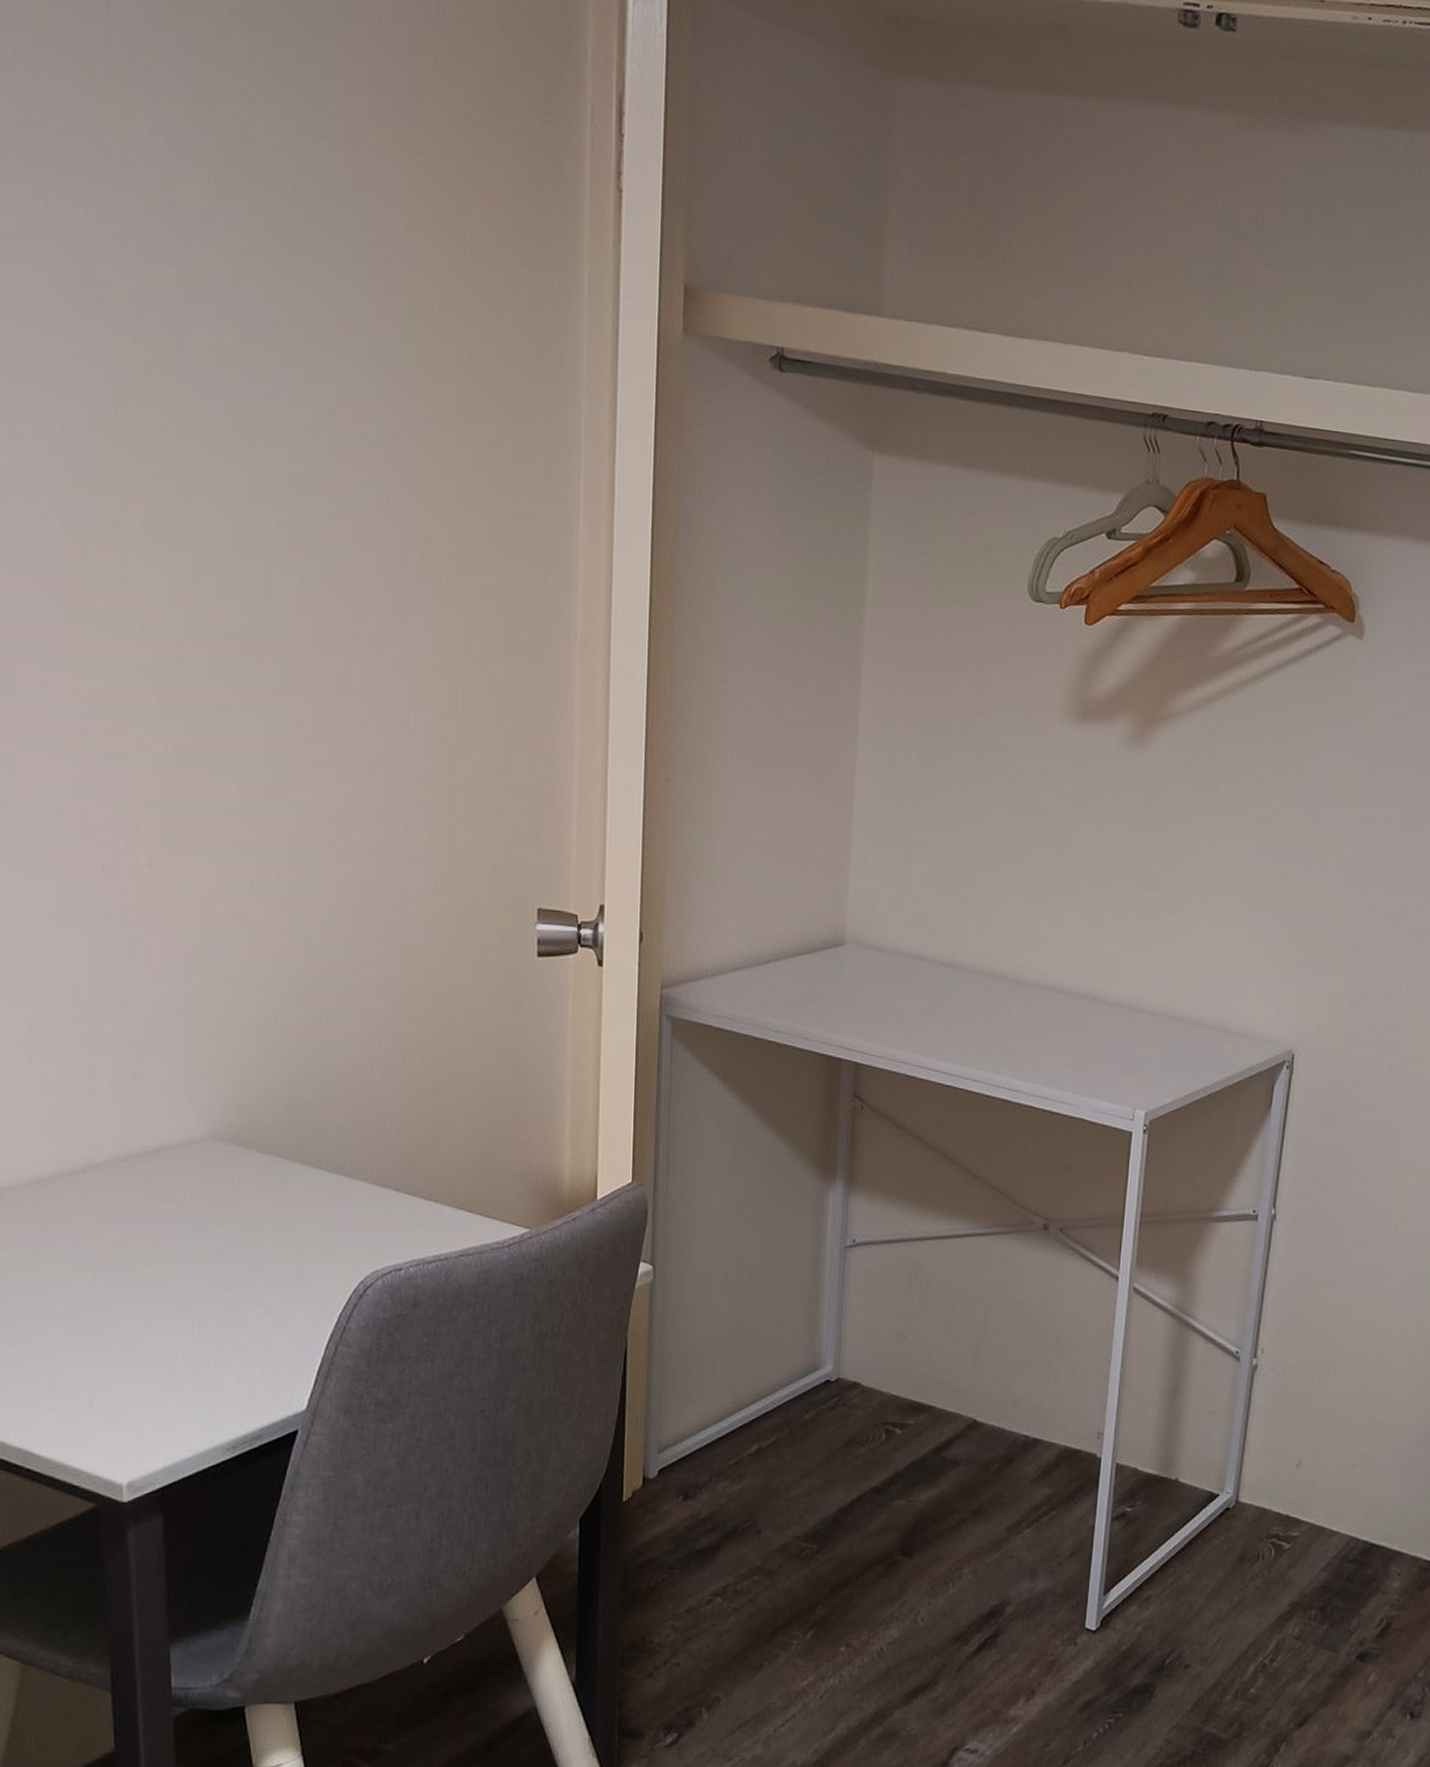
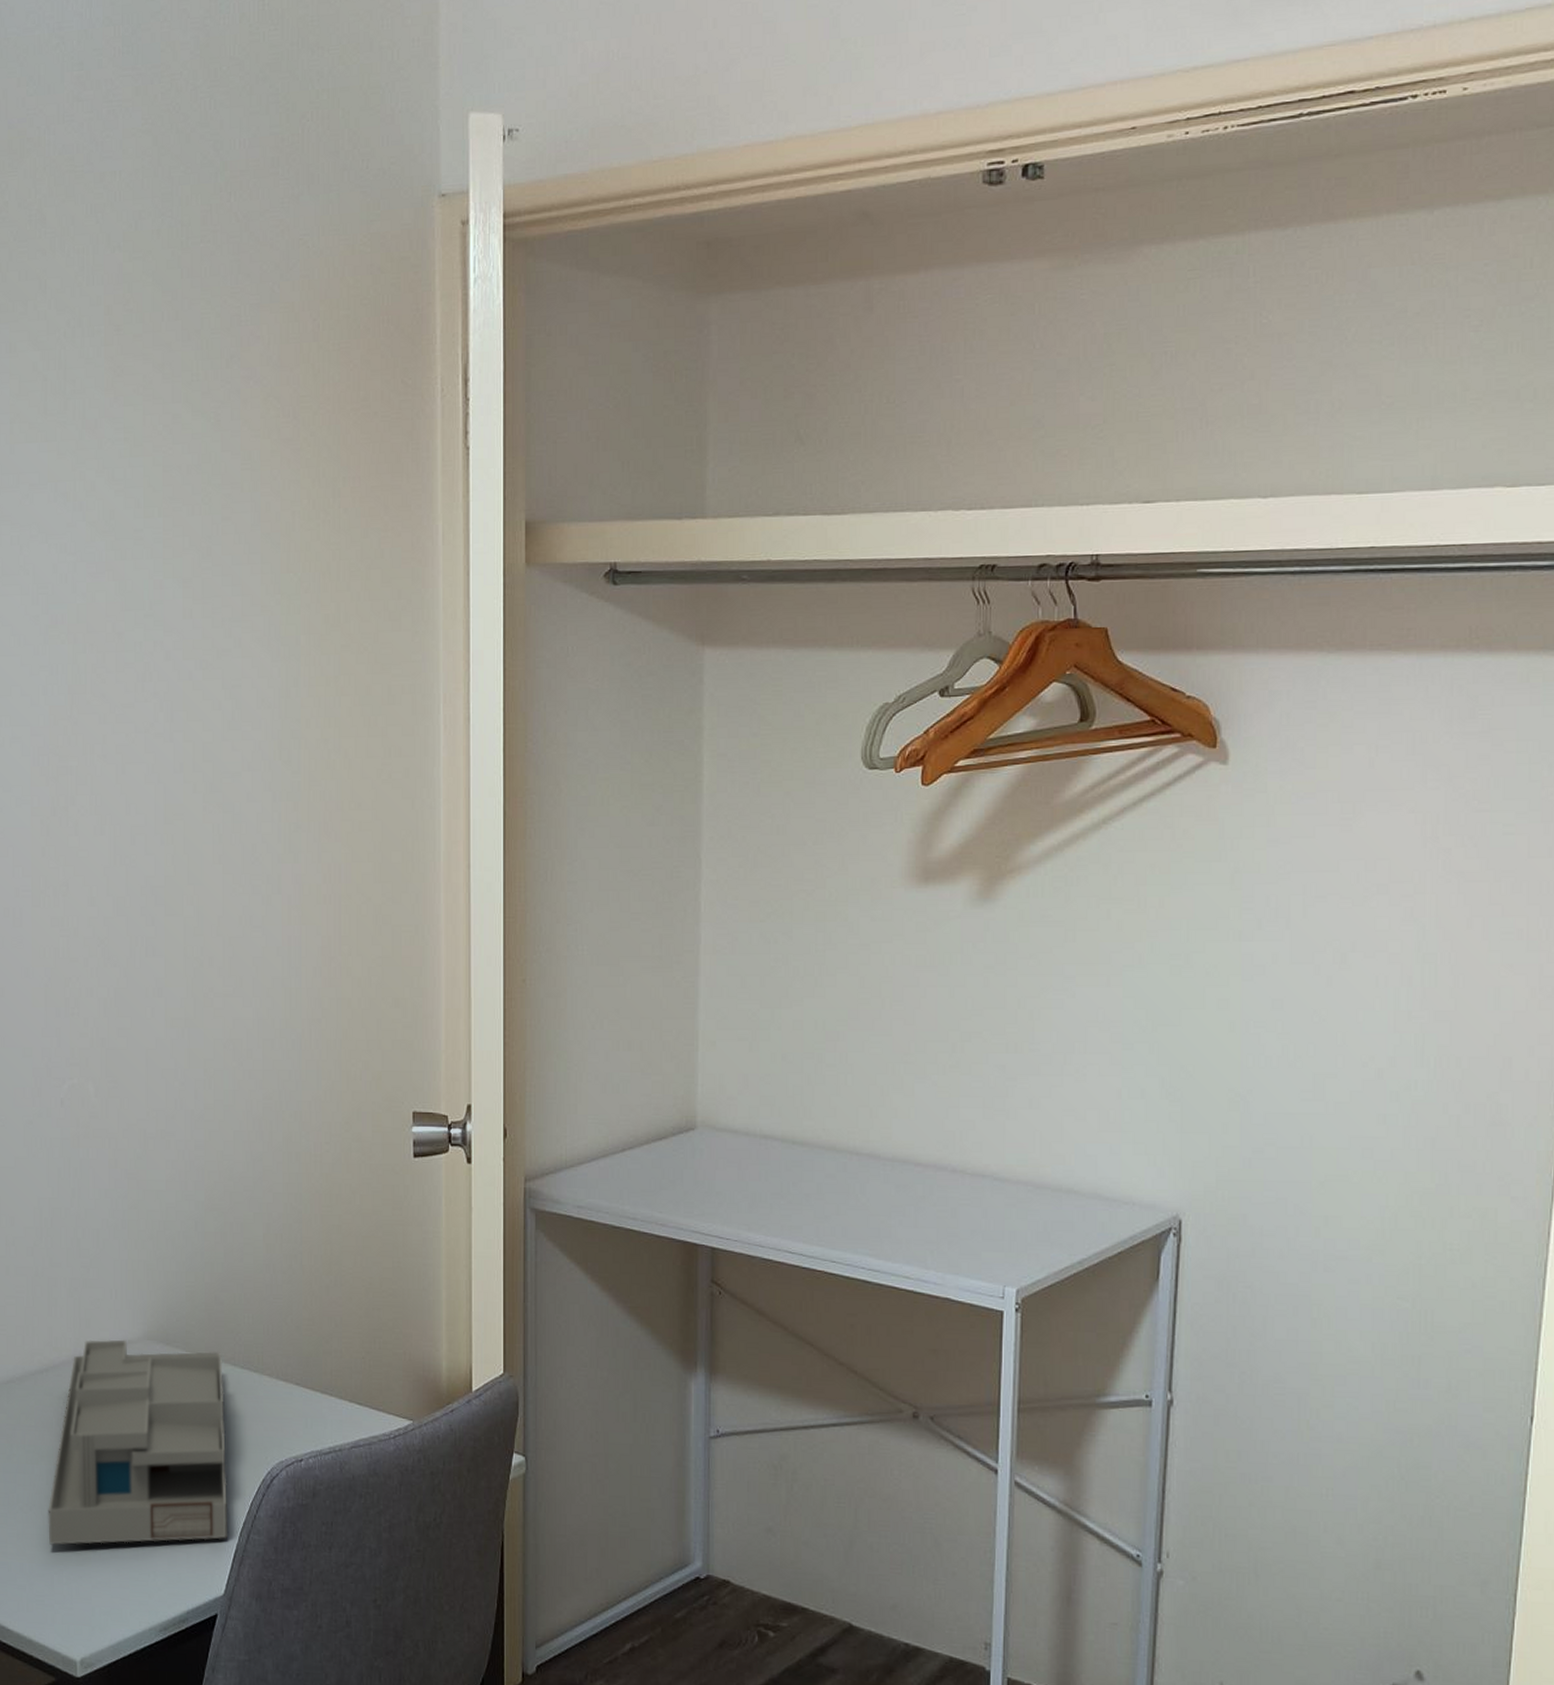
desk organizer: none [85,1138,311,1362] -> present [48,1339,227,1545]

